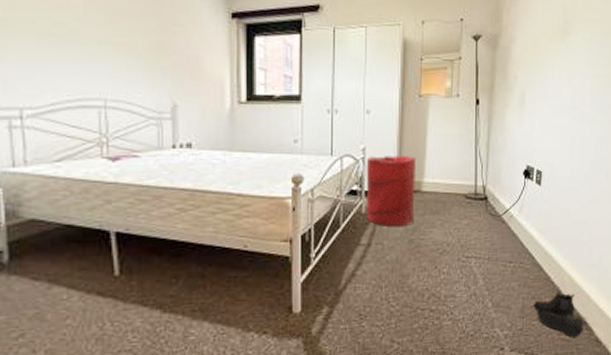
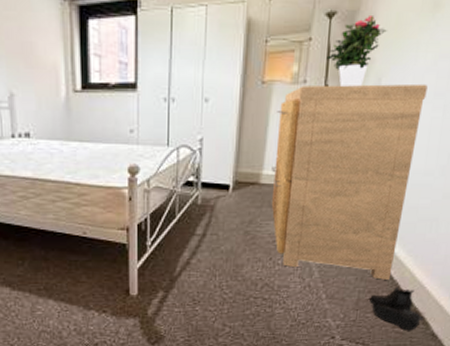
laundry hamper: present [366,156,415,226] -> none [202,146,255,218]
dresser: none [432,98,565,285] -> present [271,83,428,280]
potted flower: none [476,38,526,101] -> present [326,14,387,87]

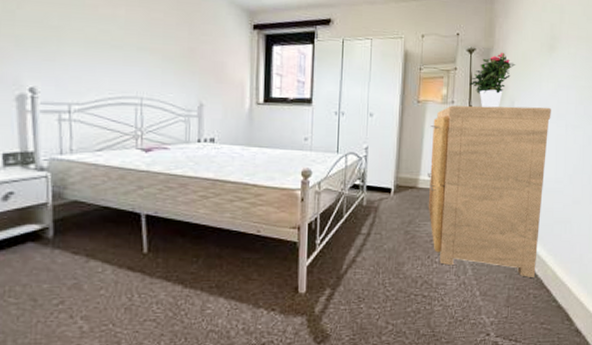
boots: present [368,286,424,331] -> none [518,283,567,327]

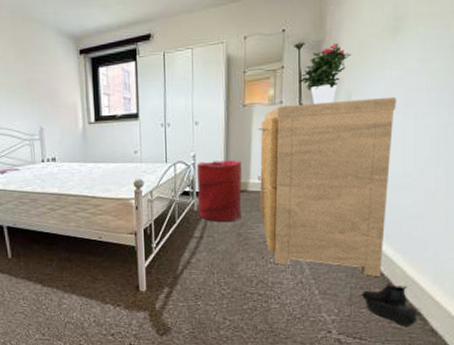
laundry hamper: none [367,154,413,218] -> present [196,160,242,222]
boots: none [518,283,567,327] -> present [361,282,420,326]

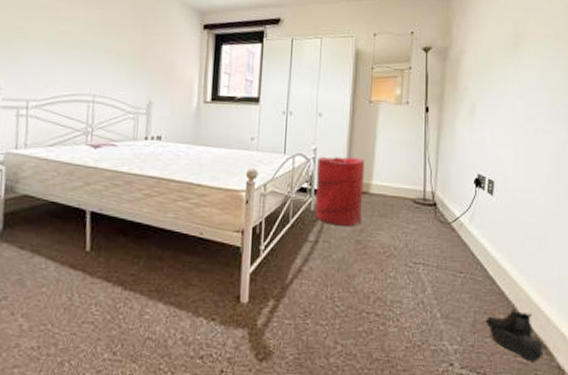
dresser: present [258,96,396,276] -> none [380,106,518,300]
potted flower: present [299,42,352,104] -> none [425,50,476,110]

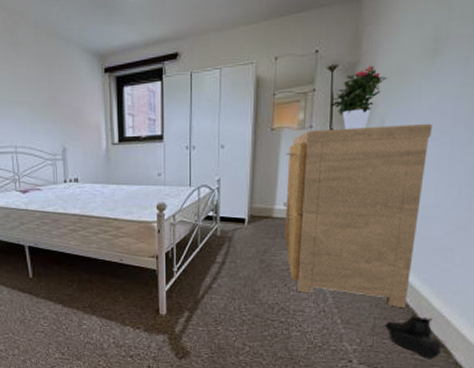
laundry hamper: present [315,156,364,226] -> none [220,185,267,248]
dresser: none [380,106,518,300] -> present [283,123,432,307]
potted flower: none [425,50,476,110] -> present [330,65,387,129]

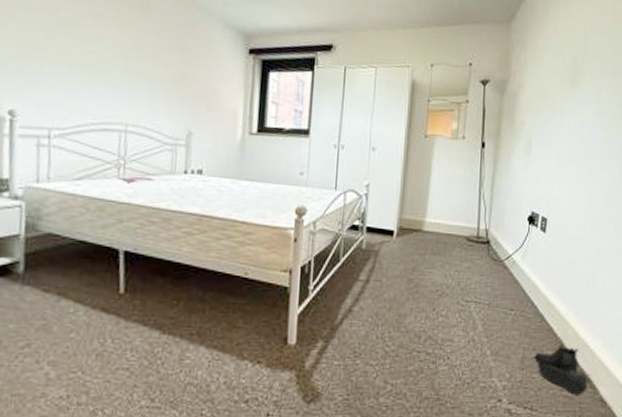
dresser: present [283,123,432,307] -> none [434,141,573,336]
potted flower: present [330,65,387,129] -> none [482,84,534,145]

